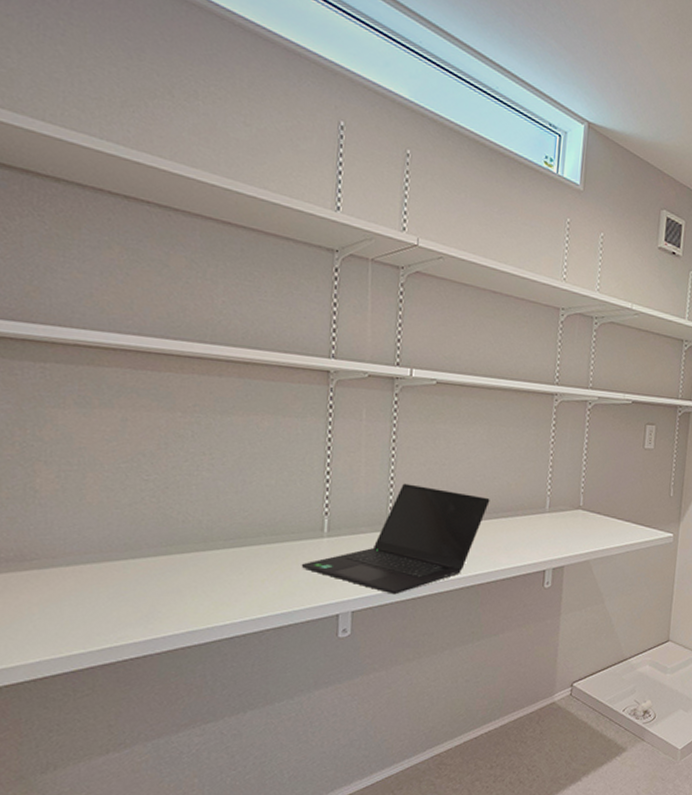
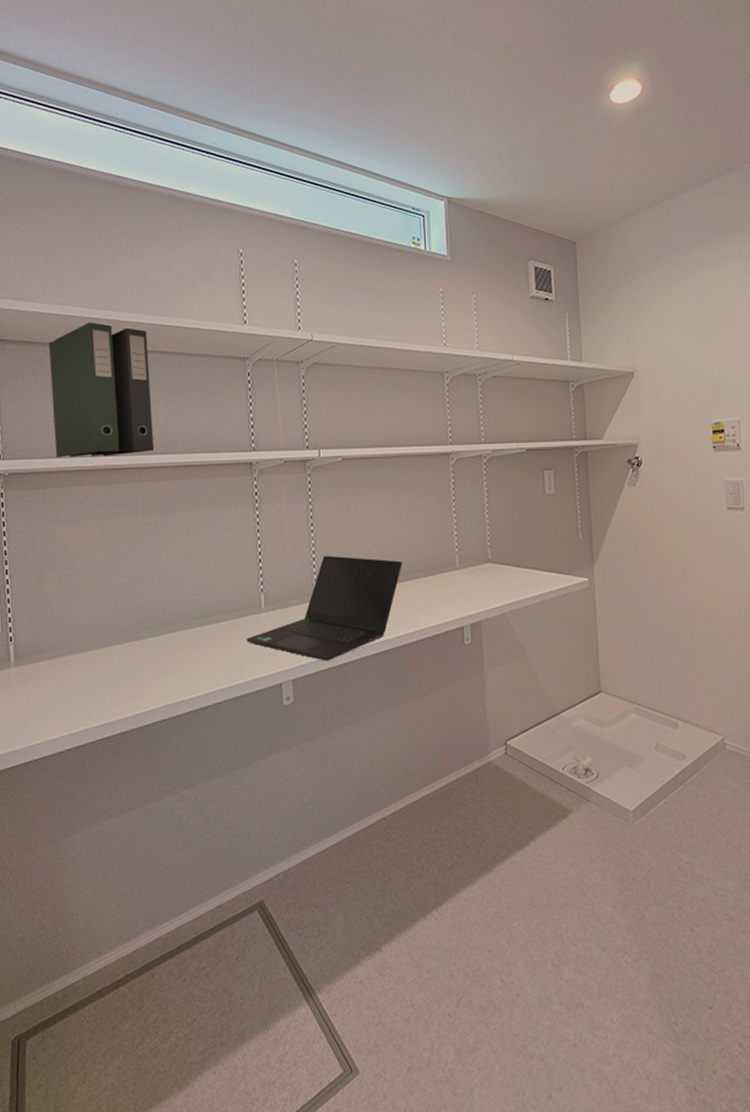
binder: none [64,166,208,339] -> present [48,322,155,458]

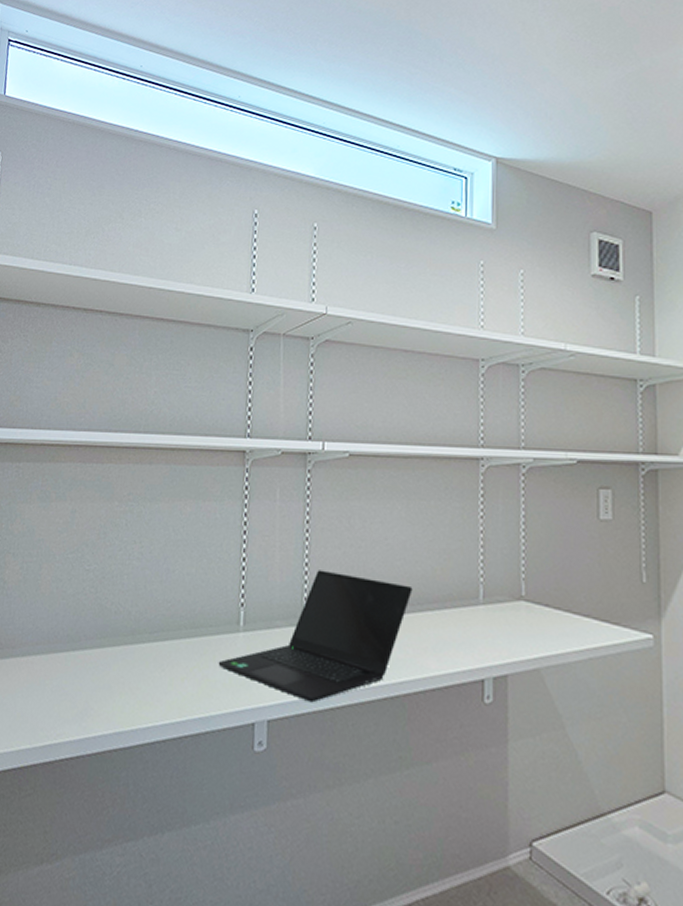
binder: present [48,322,155,458] -> none [35,283,146,432]

